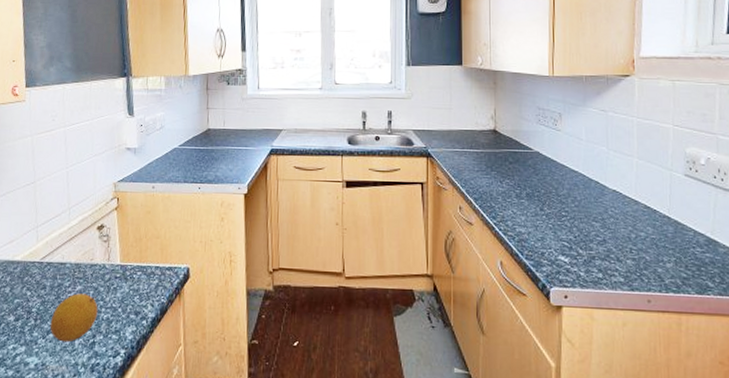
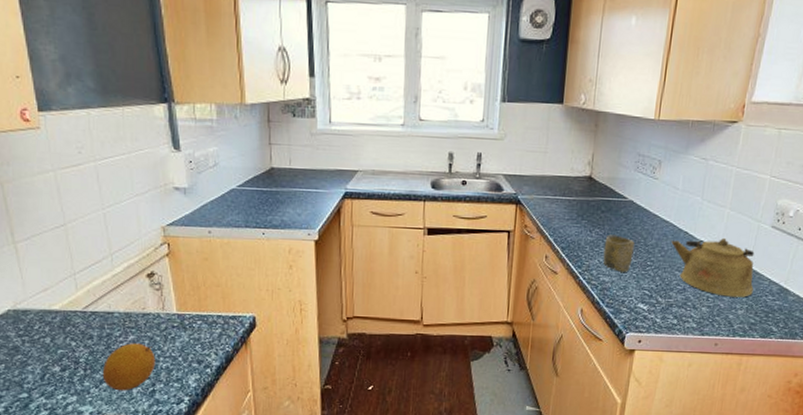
cup: none [516,185,547,223] -> present [603,234,635,272]
kettle: none [583,187,679,249] -> present [671,237,755,298]

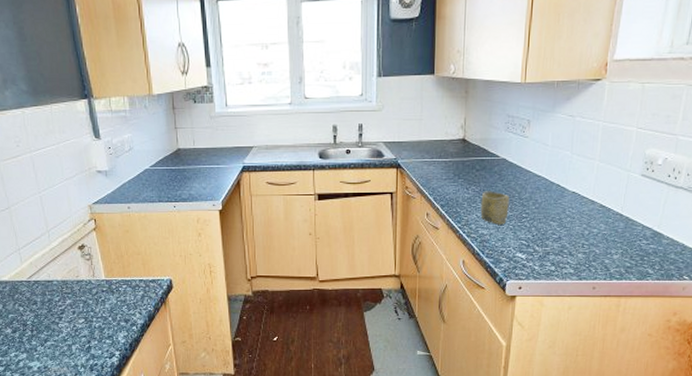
fruit: present [102,343,156,391] -> none [46,307,90,348]
kettle: present [671,237,755,298] -> none [544,188,627,243]

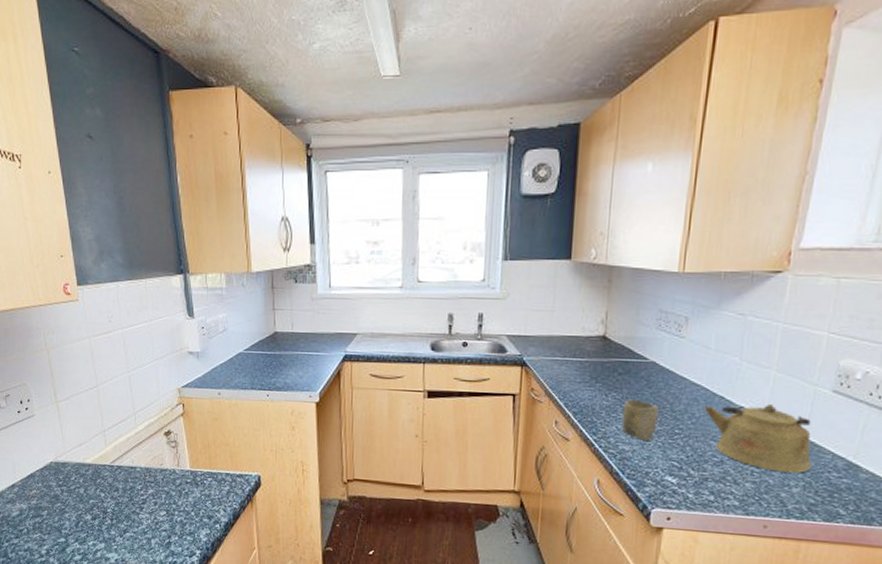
kettle: none [544,188,627,243] -> present [704,403,812,473]

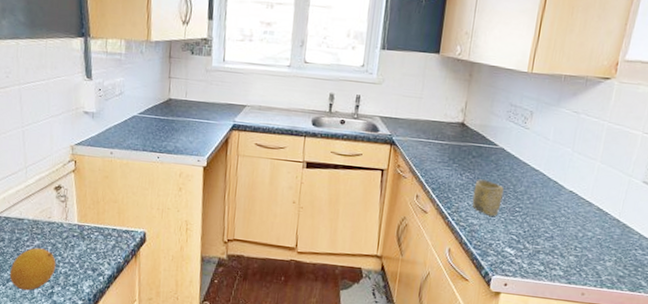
fruit: none [126,496,171,542] -> present [9,248,56,291]
kettle: present [704,403,812,473] -> none [540,189,625,250]

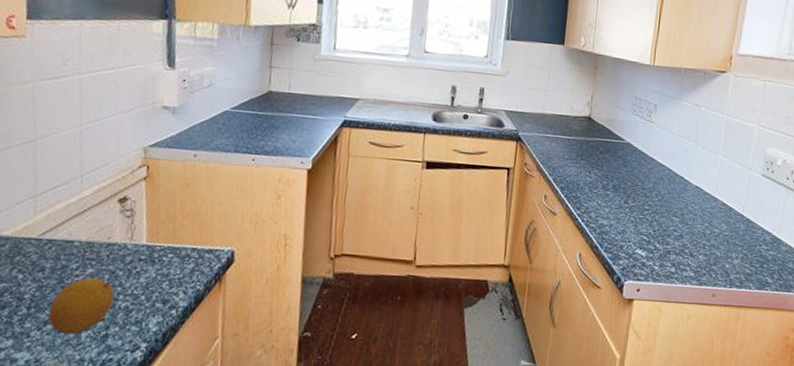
cup: present [472,179,504,216] -> none [601,176,632,216]

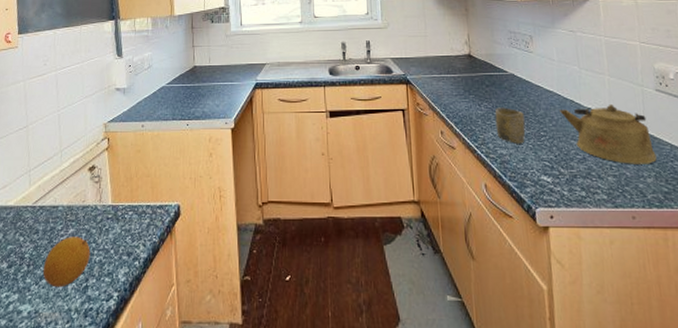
cup: none [601,176,632,216] -> present [494,107,526,144]
kettle: none [668,184,748,246] -> present [559,104,657,164]

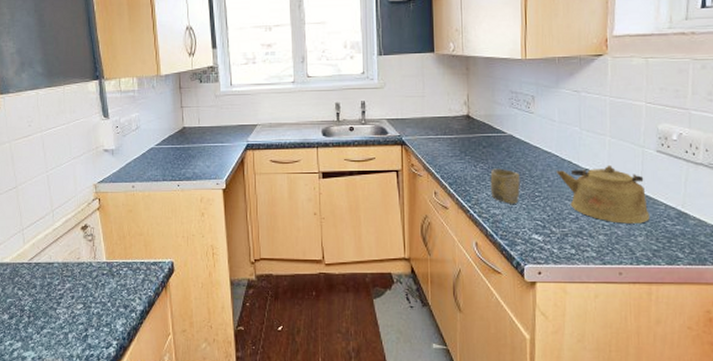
fruit: present [42,236,91,288] -> none [43,291,88,337]

